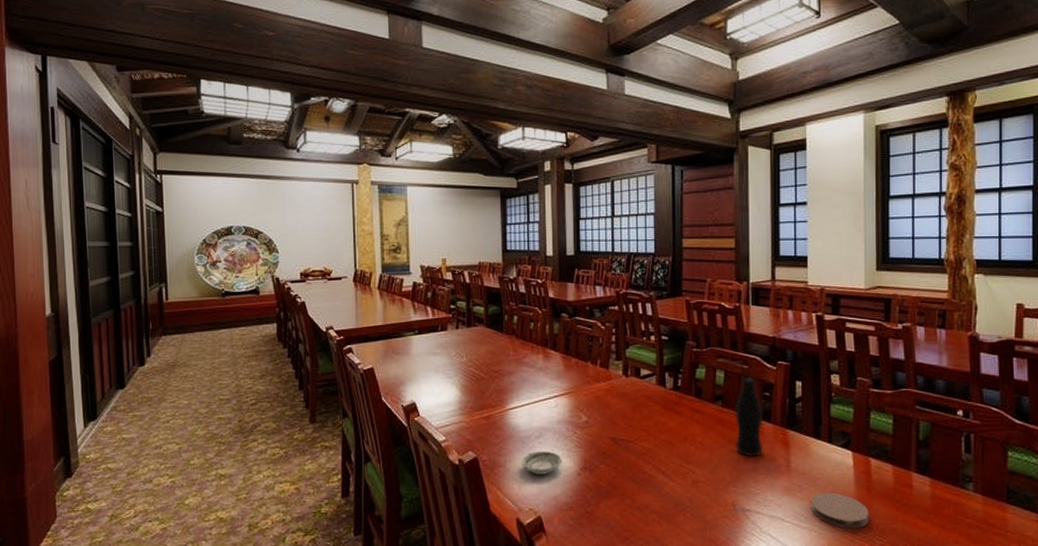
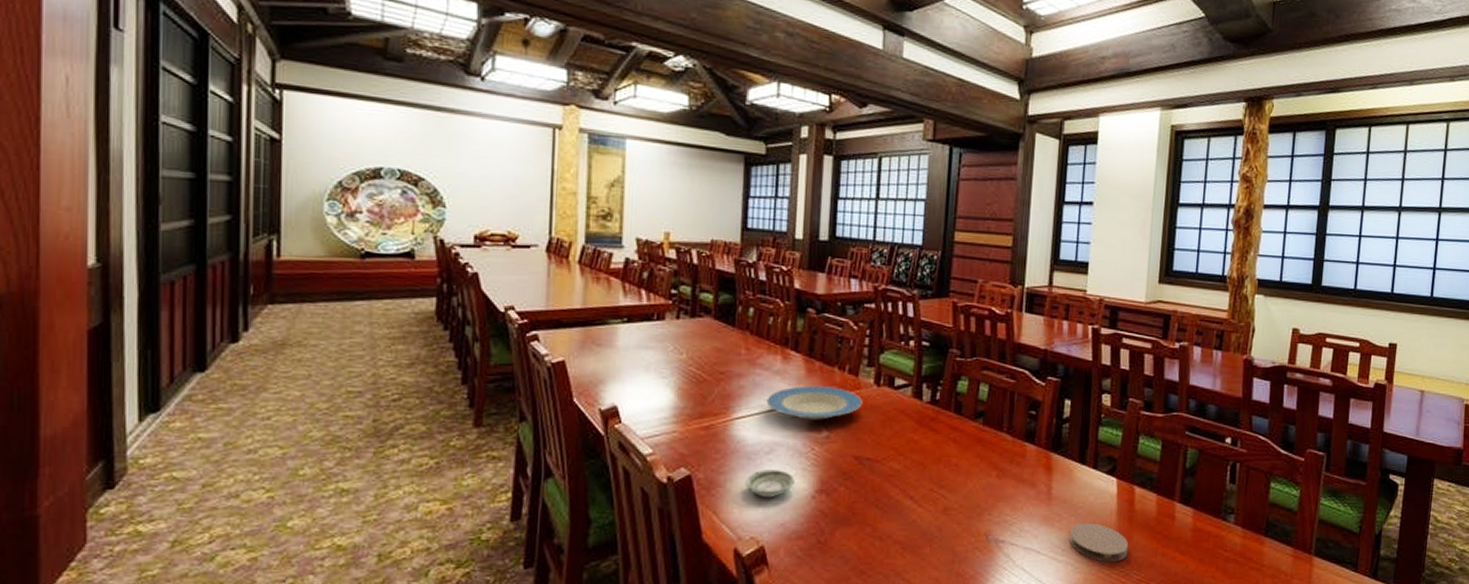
plate: none [533,378,614,408] -> present [766,385,863,420]
bottle: present [722,360,764,457] -> none [987,372,1028,482]

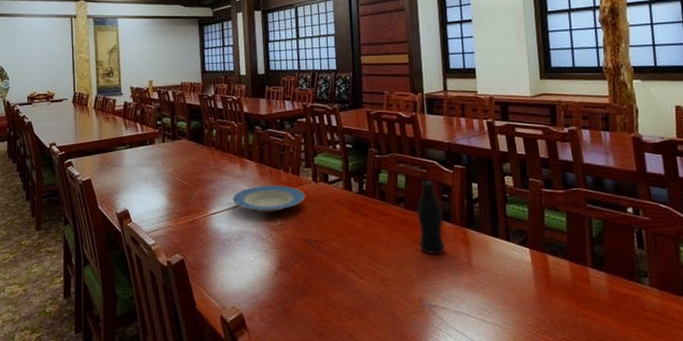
saucer: present [745,470,795,497] -> none [223,252,260,275]
bottle: none [987,372,1028,482] -> present [402,165,445,255]
coaster: present [1069,523,1129,562] -> none [493,288,551,323]

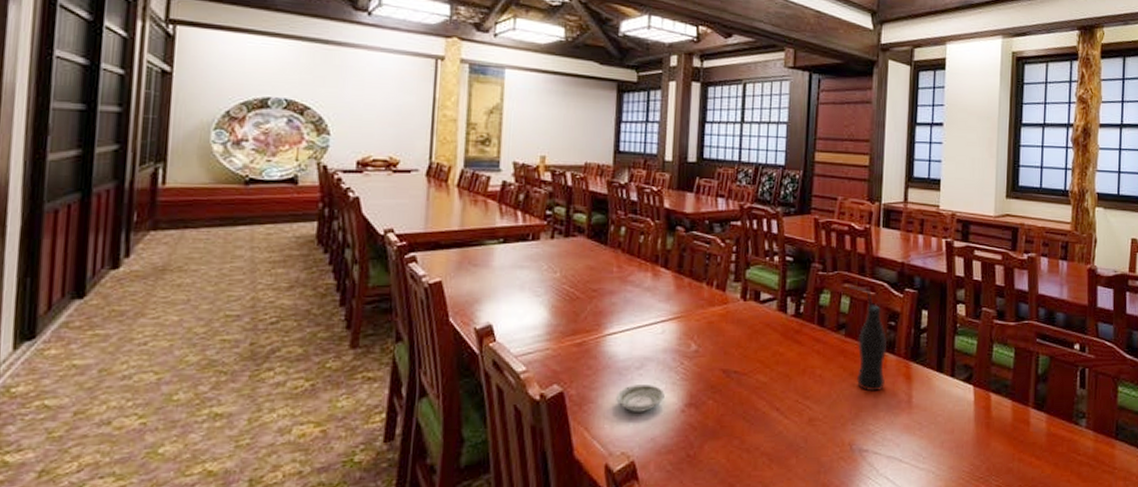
saucer: none [223,252,260,275] -> present [616,385,665,412]
plate: present [232,185,305,212] -> none [637,301,730,335]

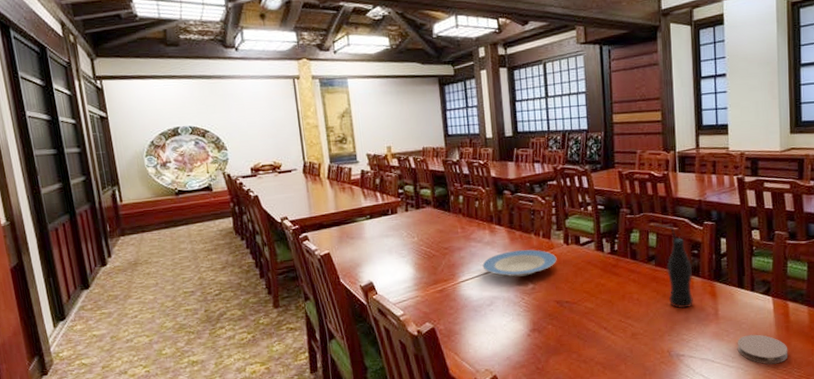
saucer: present [616,385,665,412] -> none [475,317,513,339]
plate: none [637,301,730,335] -> present [482,249,557,277]
coaster: none [929,430,987,469] -> present [737,334,788,365]

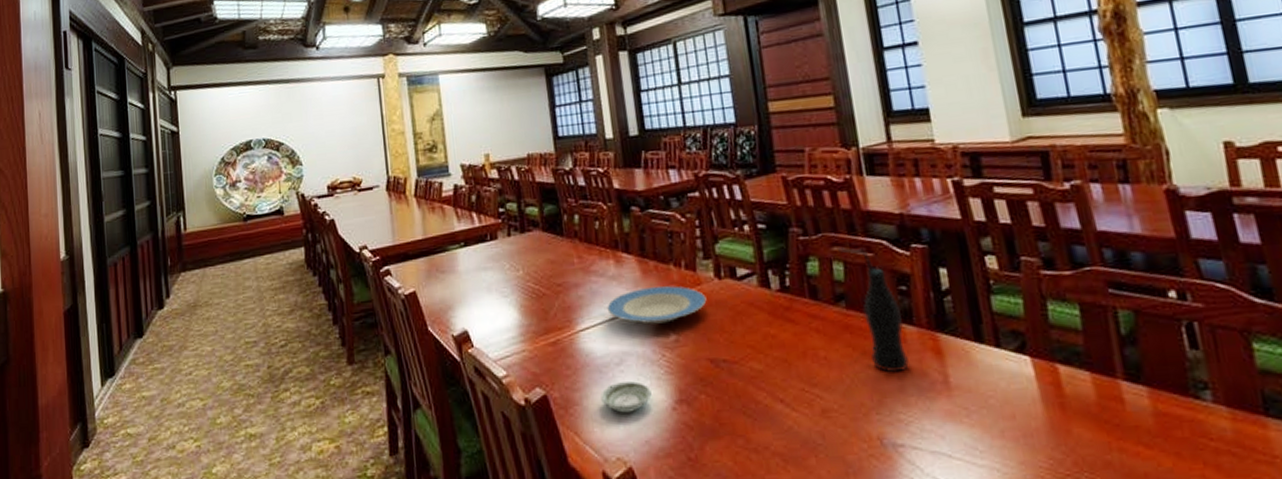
saucer: none [475,317,513,339] -> present [601,381,652,413]
coaster: present [737,334,788,365] -> none [984,415,1071,464]

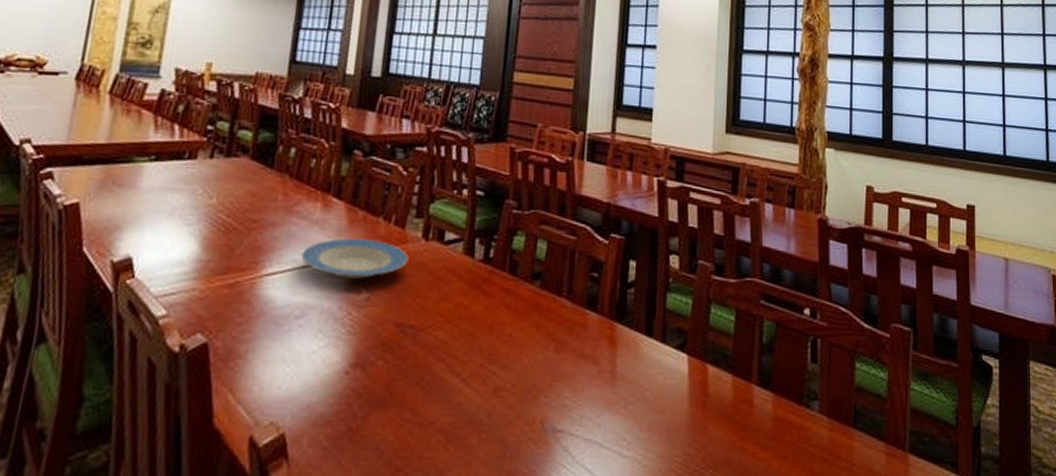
saucer: present [601,381,652,413] -> none [269,337,327,372]
bottle: present [838,248,909,373] -> none [546,227,590,358]

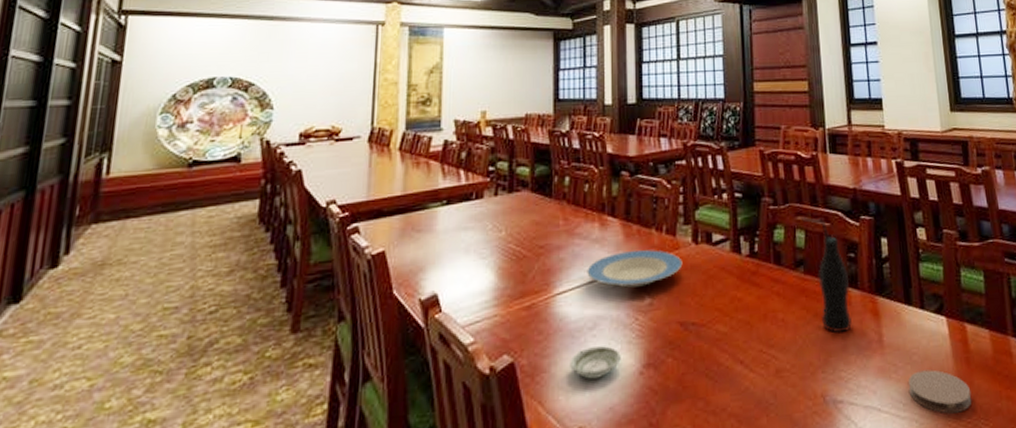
saucer: none [269,337,327,372] -> present [570,346,621,379]
bottle: none [546,227,590,358] -> present [802,217,852,334]
coaster: none [635,409,703,459] -> present [908,369,972,414]

